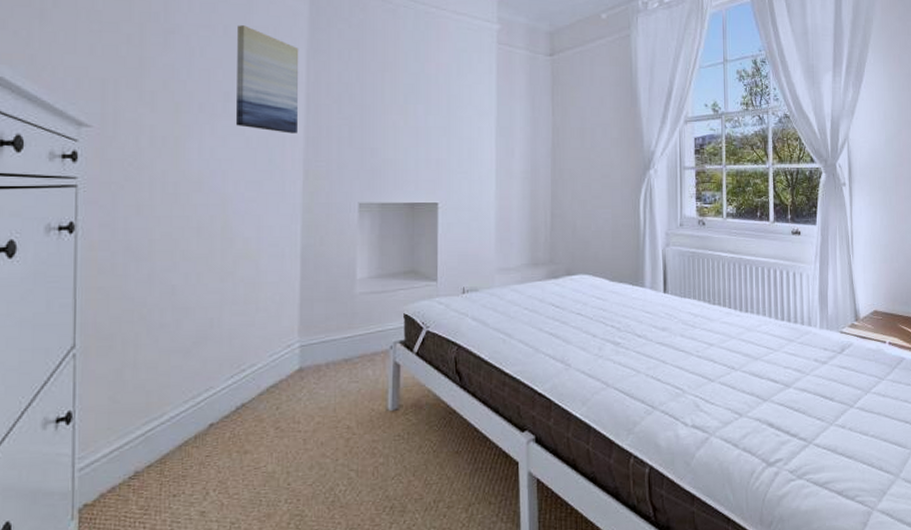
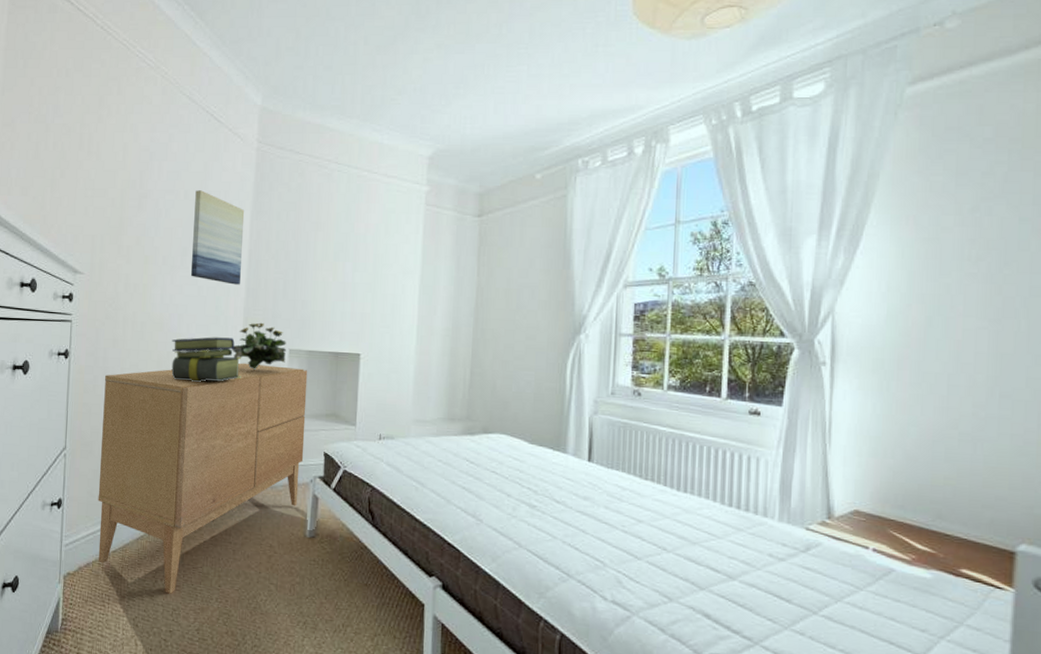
sideboard: none [123,222,381,505] -> present [98,363,308,594]
stack of books: none [215,194,304,248] -> present [171,337,241,382]
flowering plant: none [290,175,356,230] -> present [231,322,287,371]

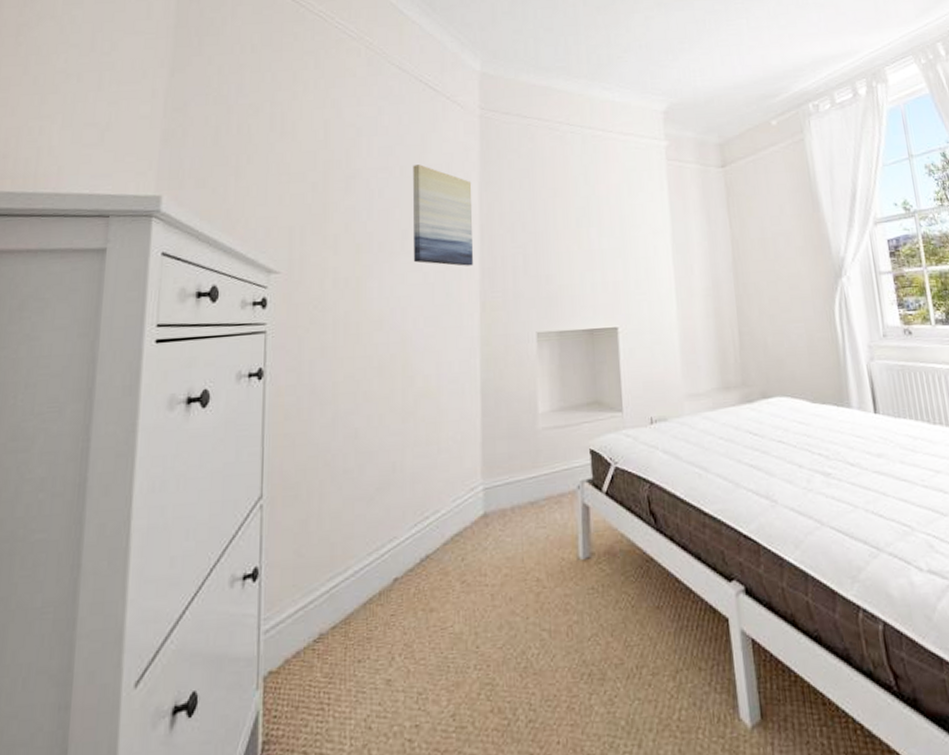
sideboard: present [98,363,308,594] -> none [308,353,567,673]
stack of books: present [171,337,241,382] -> none [395,328,483,387]
flowering plant: present [231,322,287,371] -> none [468,305,534,363]

